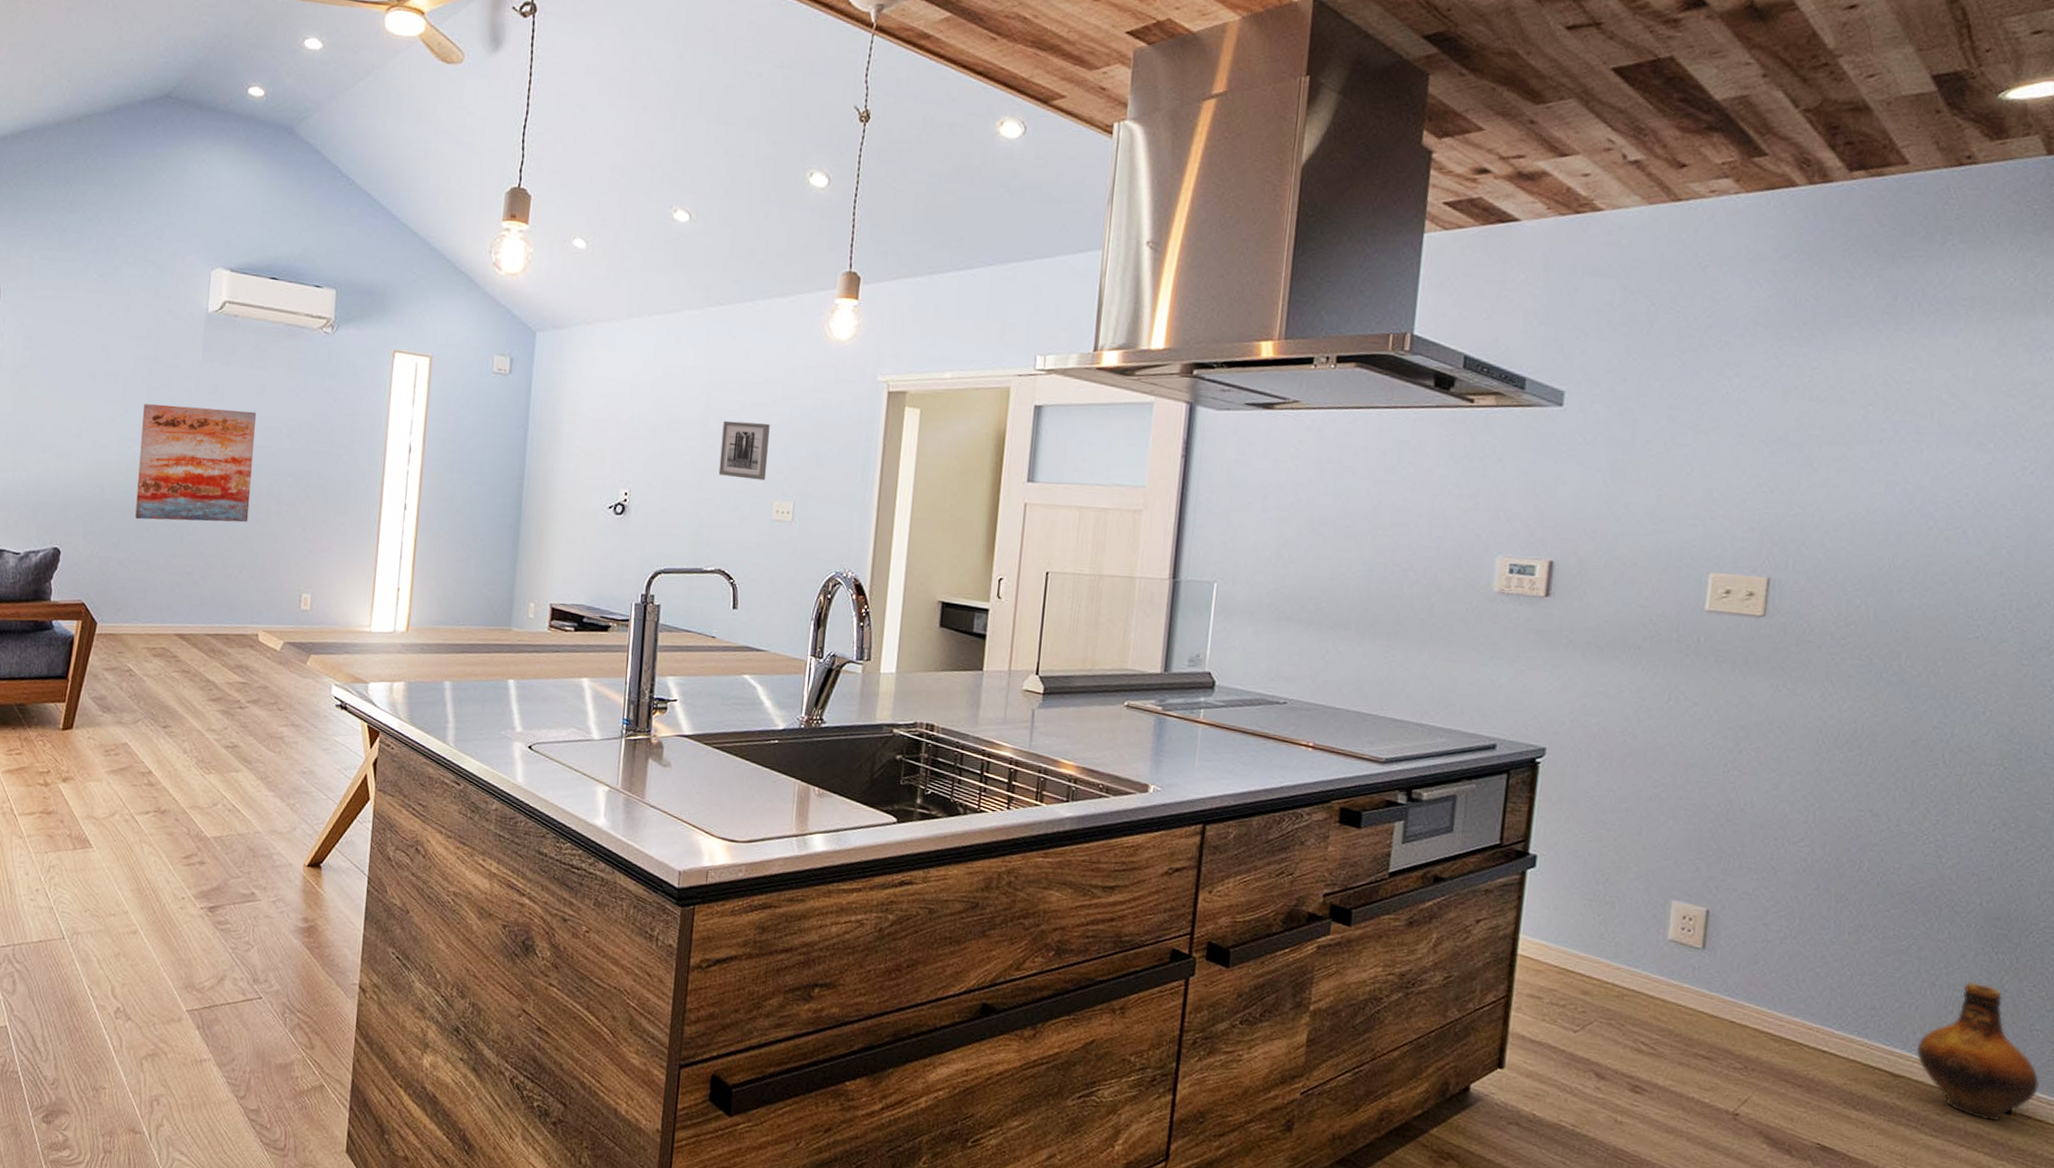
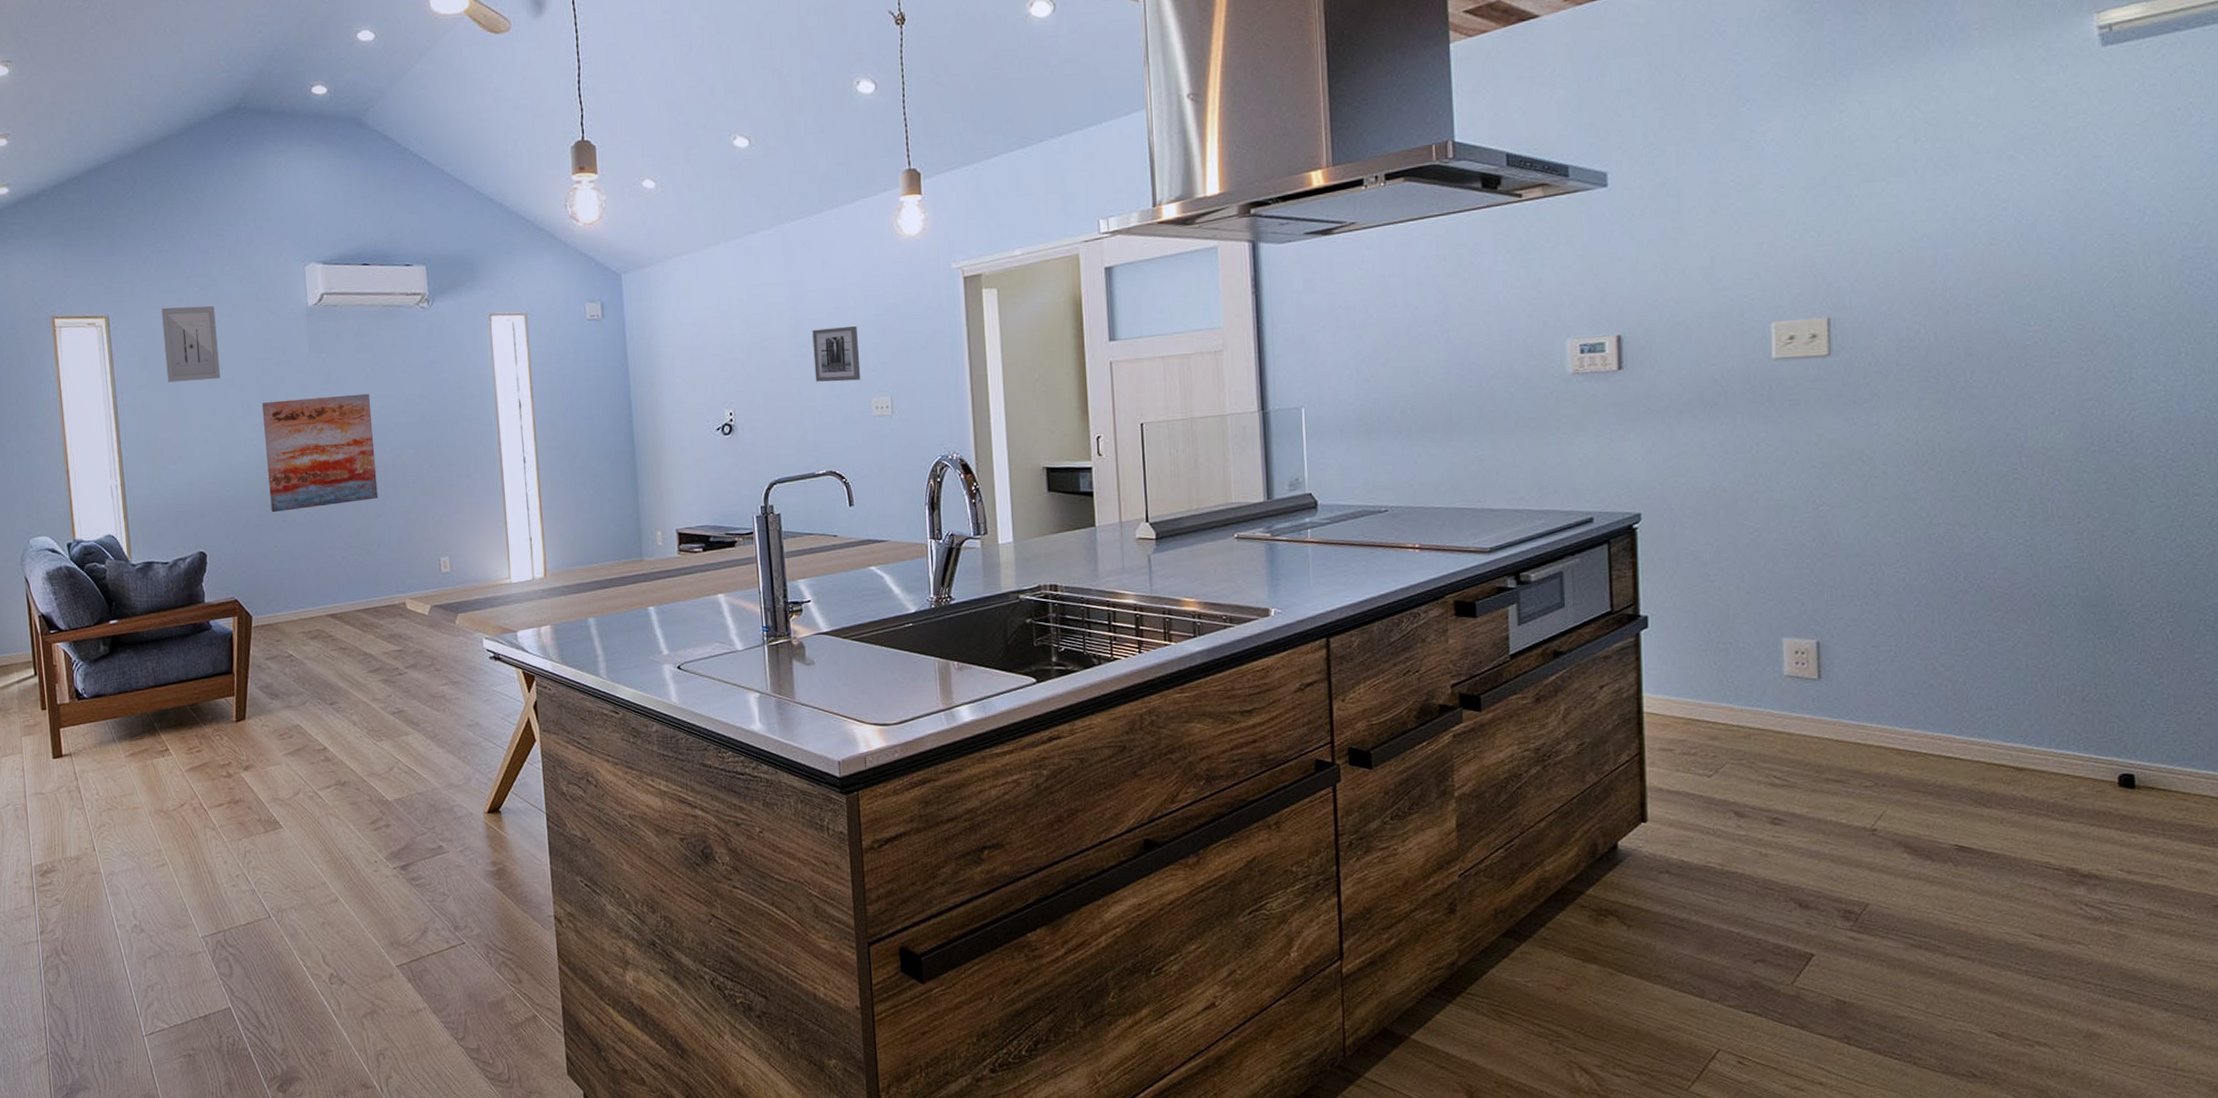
wall art: none [50,289,111,372] -> present [161,306,220,383]
ceramic jug: present [1916,981,2040,1121] -> none [2036,669,2157,798]

